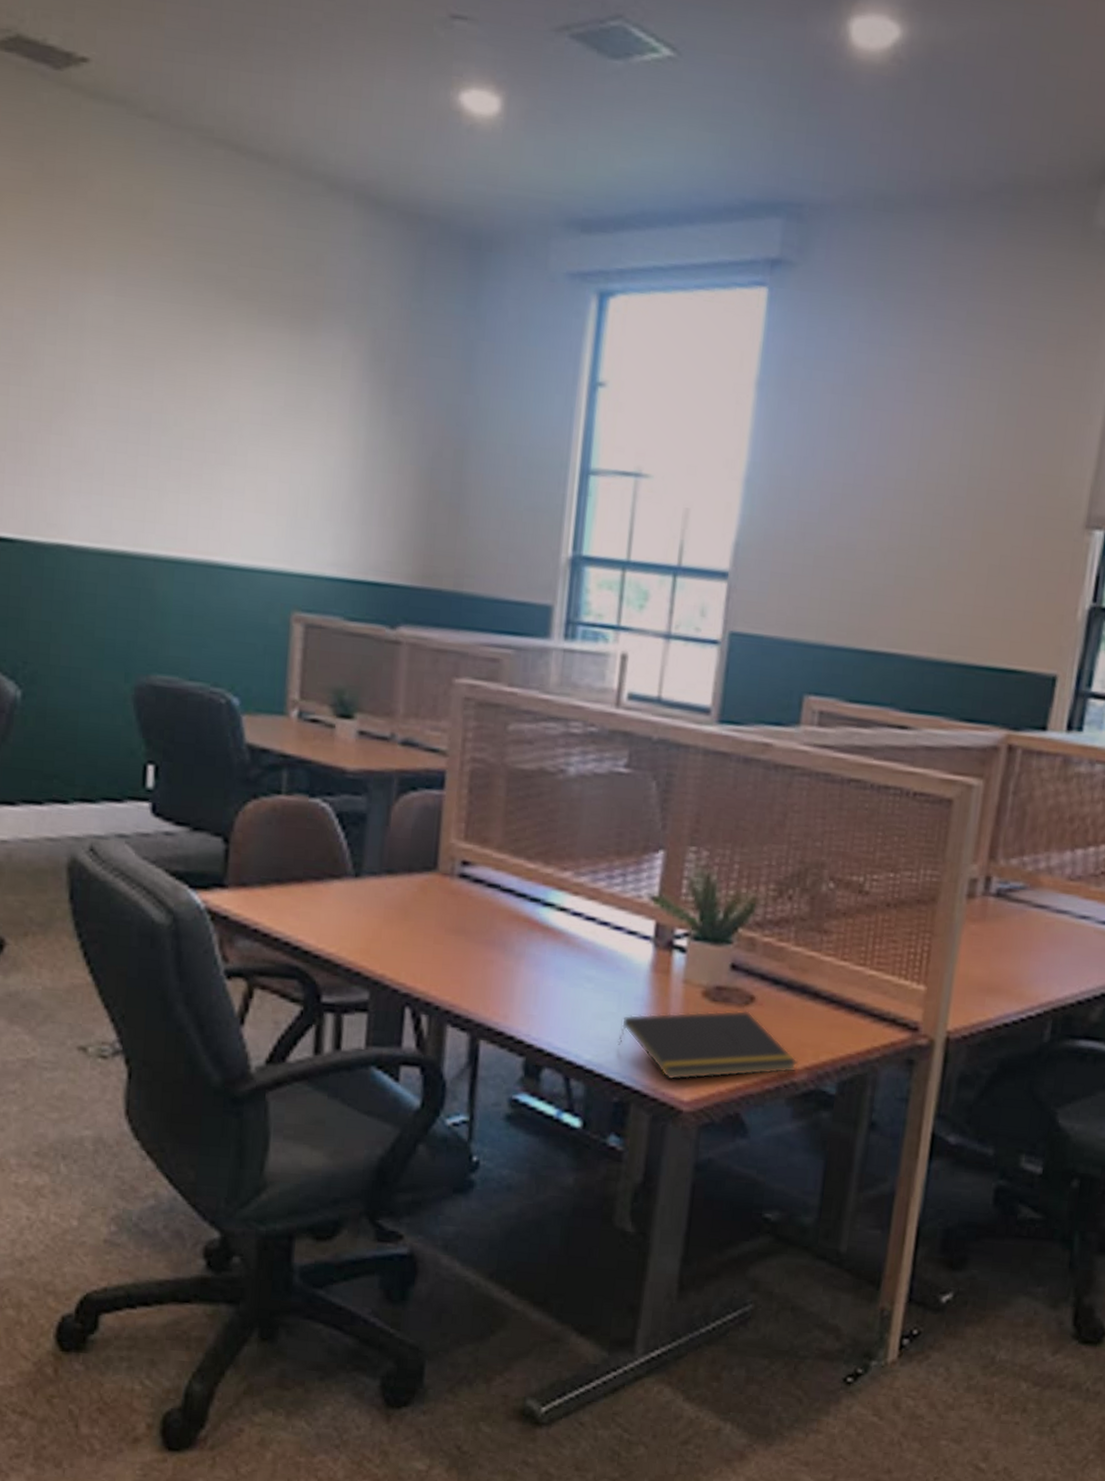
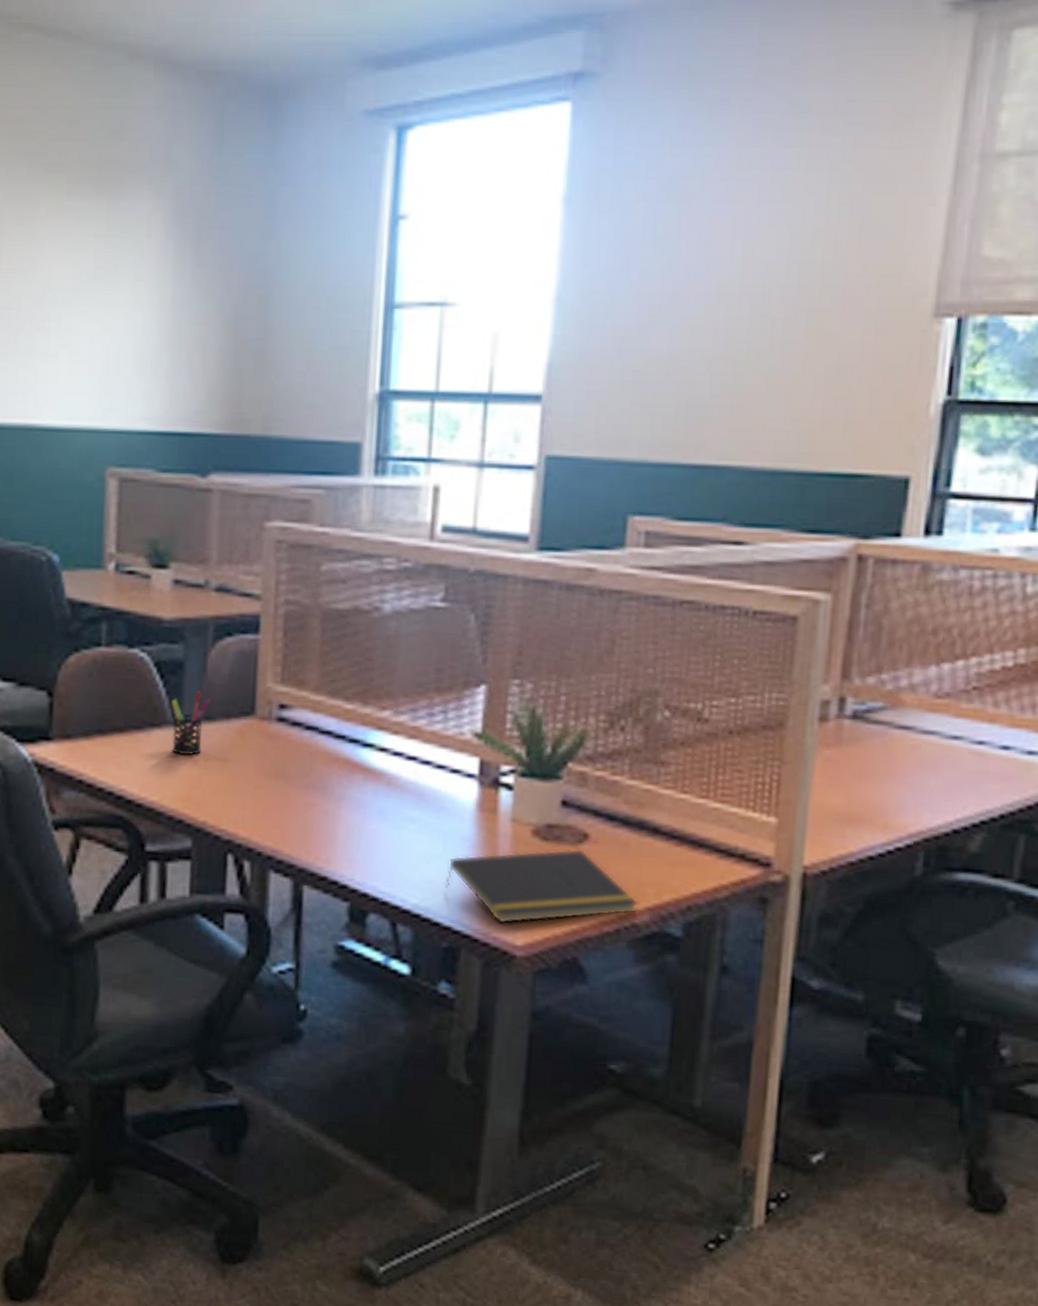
pen holder: none [352,844,394,909] -> present [172,691,212,756]

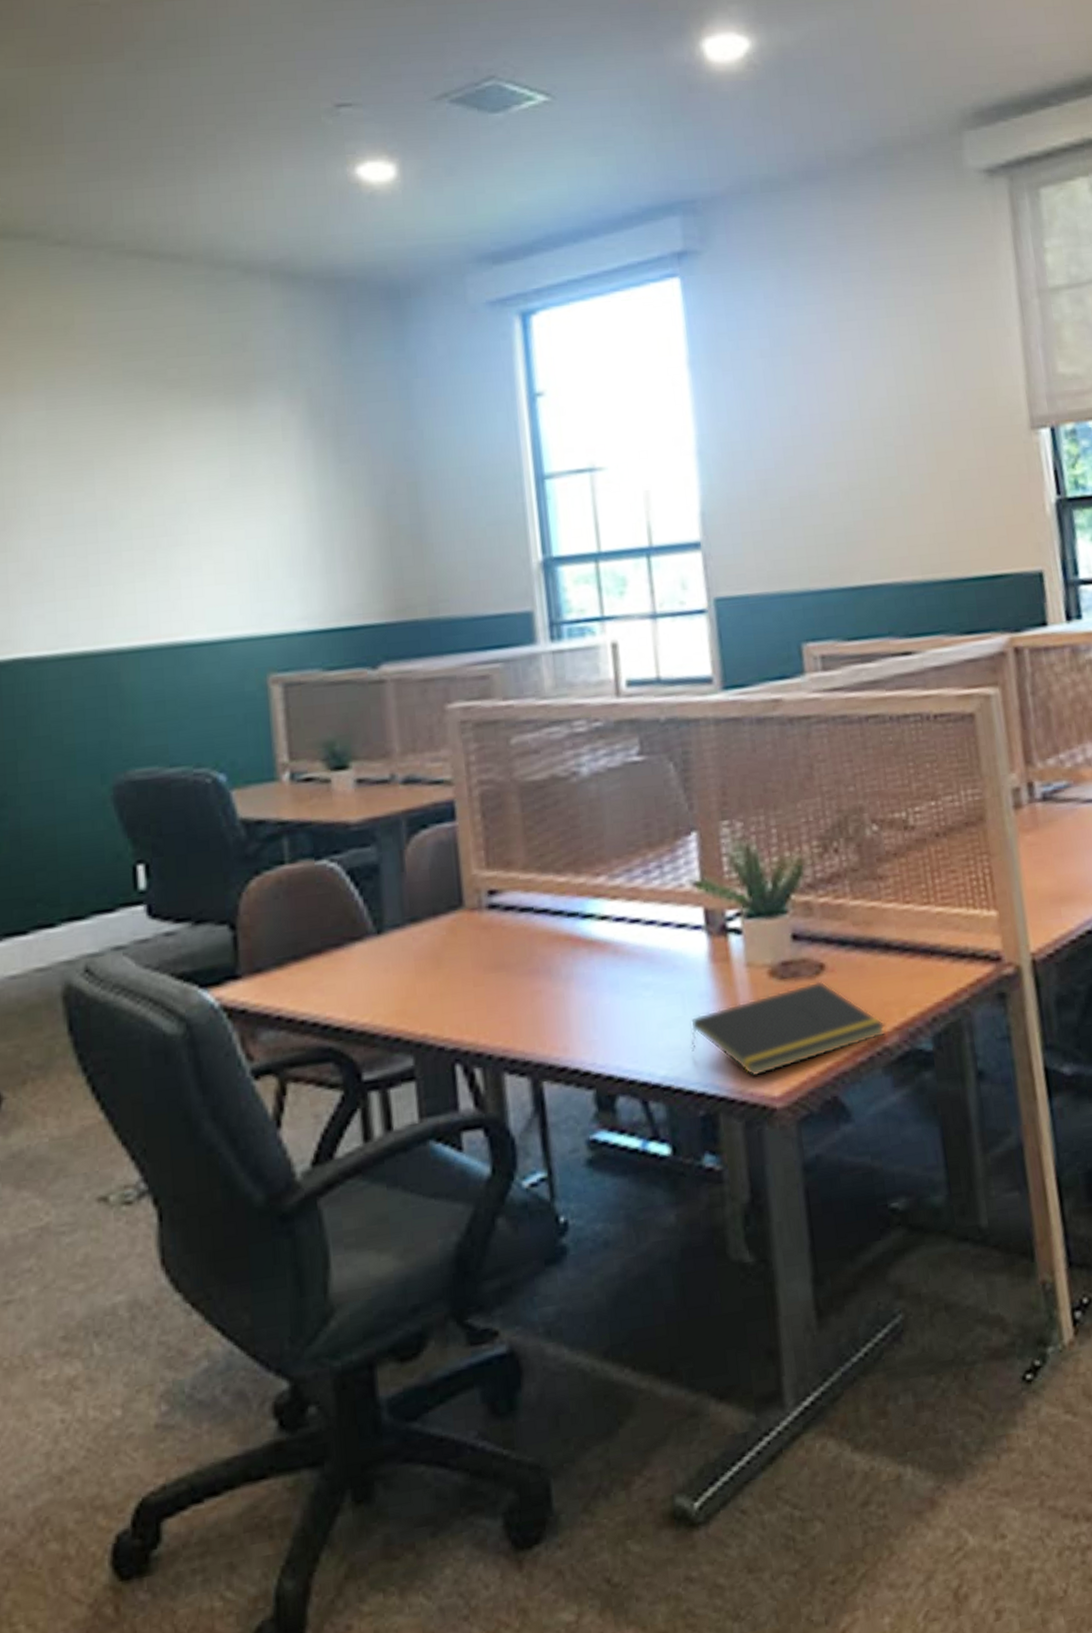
pen holder: present [172,691,212,756] -> none [371,892,415,966]

